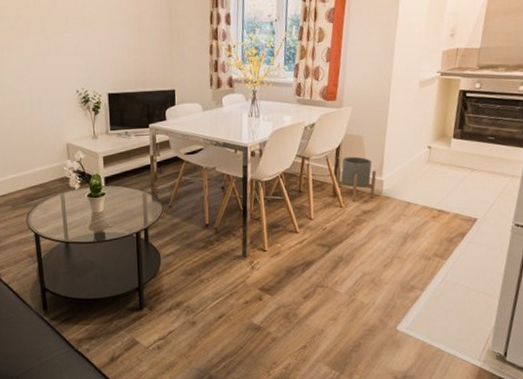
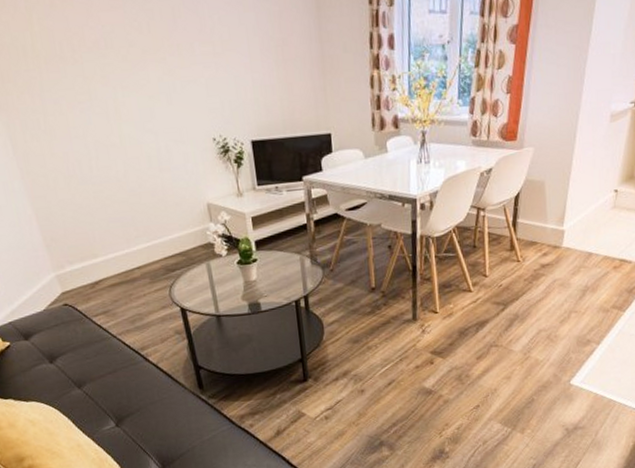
planter: present [336,156,377,202] -> none [513,204,558,255]

